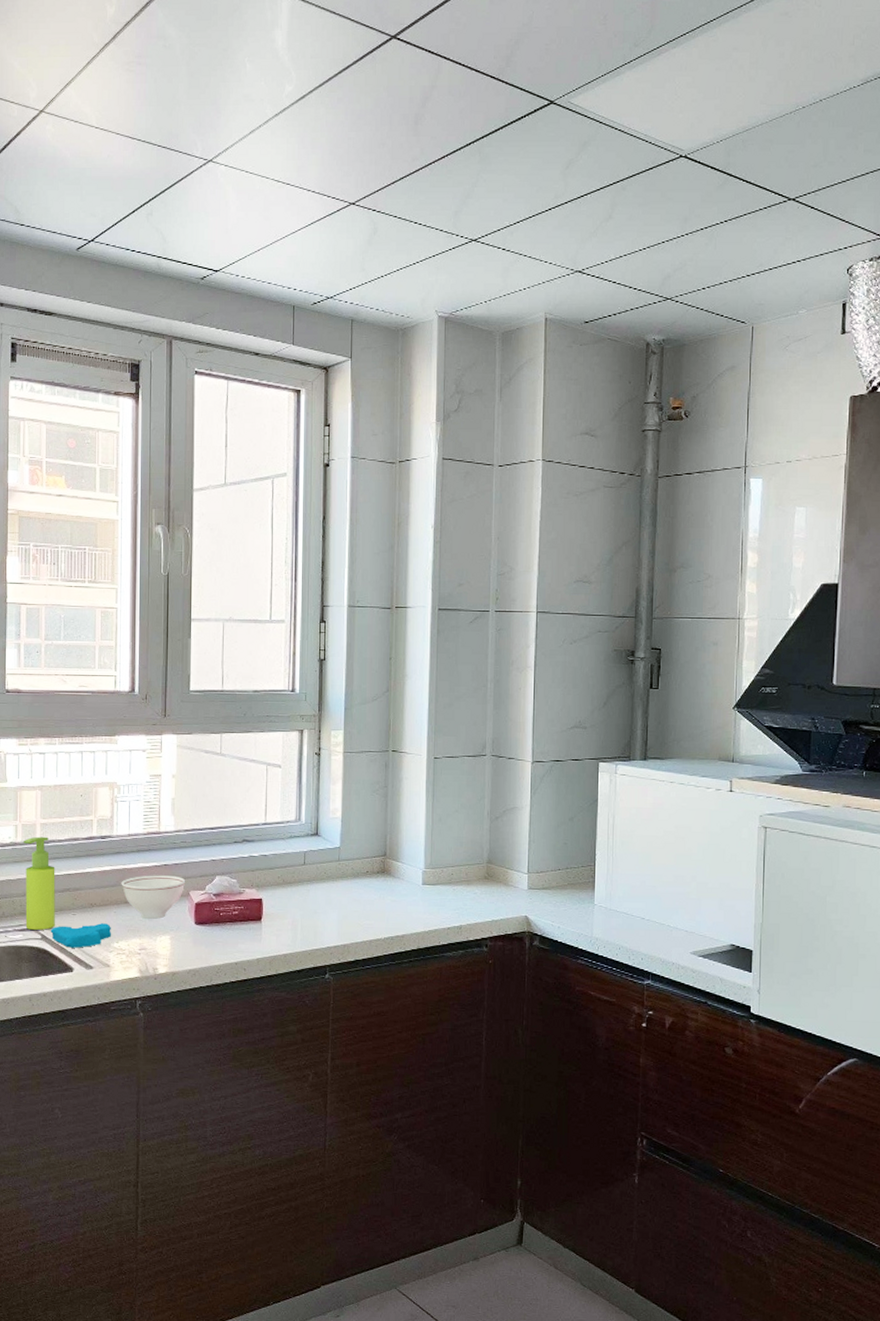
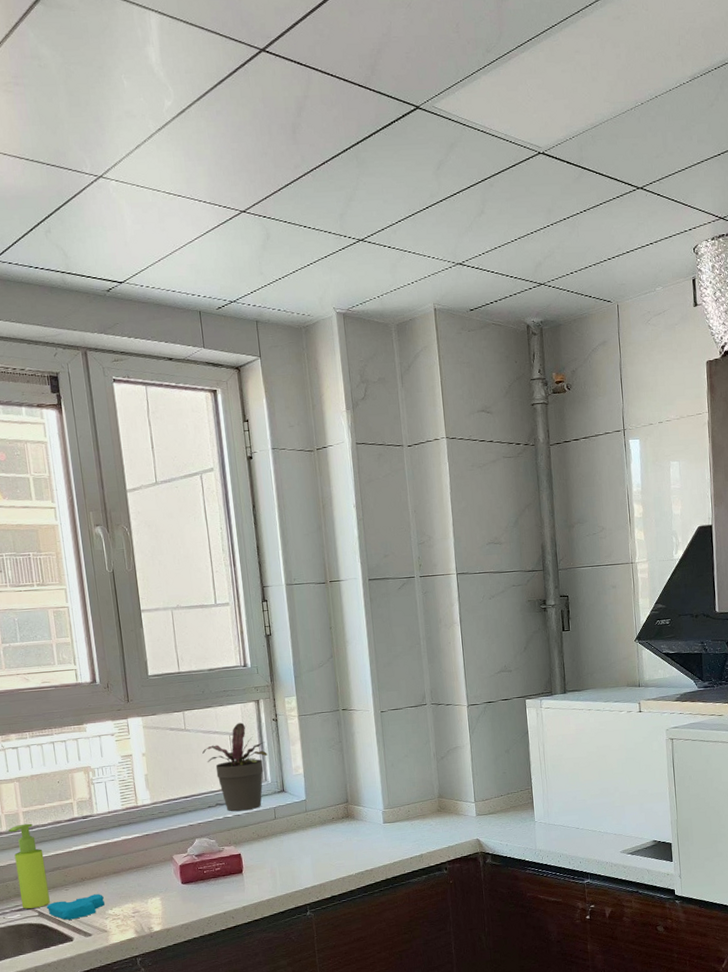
bowl: present [121,875,186,920] -> none [107,843,168,886]
potted plant: none [235,753,305,851] -> present [202,722,268,811]

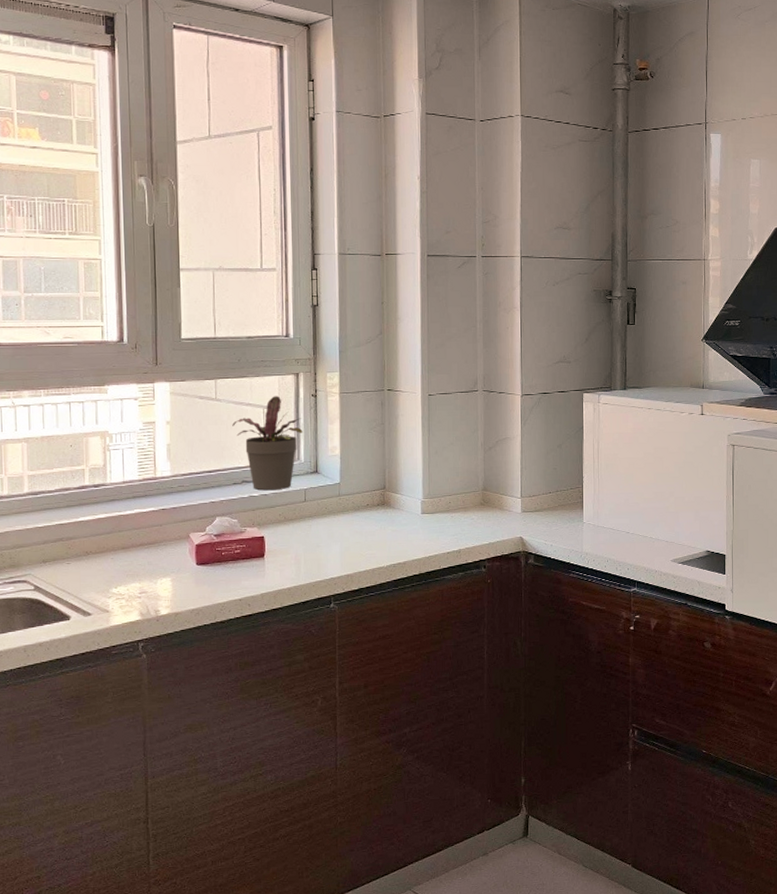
soap dispenser: present [8,823,50,909] -> none [10,488,48,581]
sponge: present [46,894,106,920] -> none [43,570,110,597]

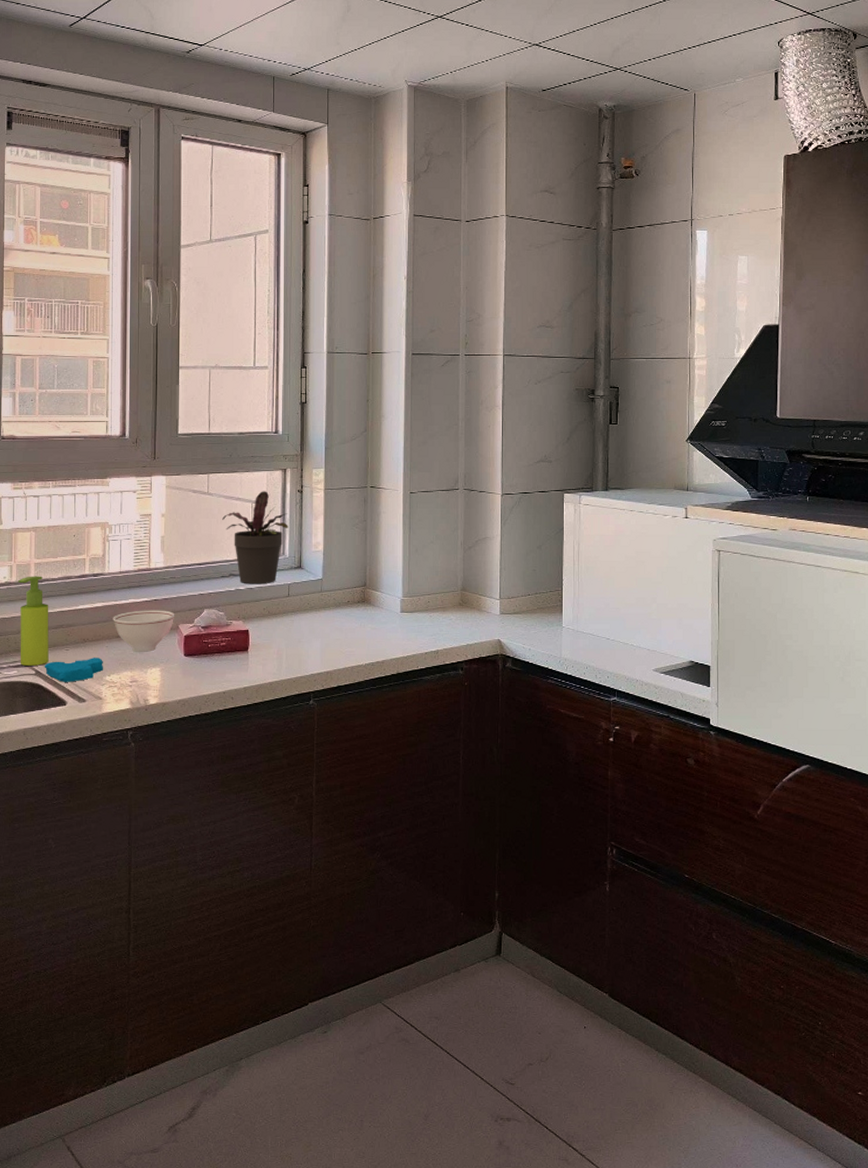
soap dispenser: none [10,488,48,581] -> present [18,576,49,666]
sponge: none [43,570,110,597] -> present [44,658,104,682]
bowl: none [117,519,185,564] -> present [113,610,175,653]

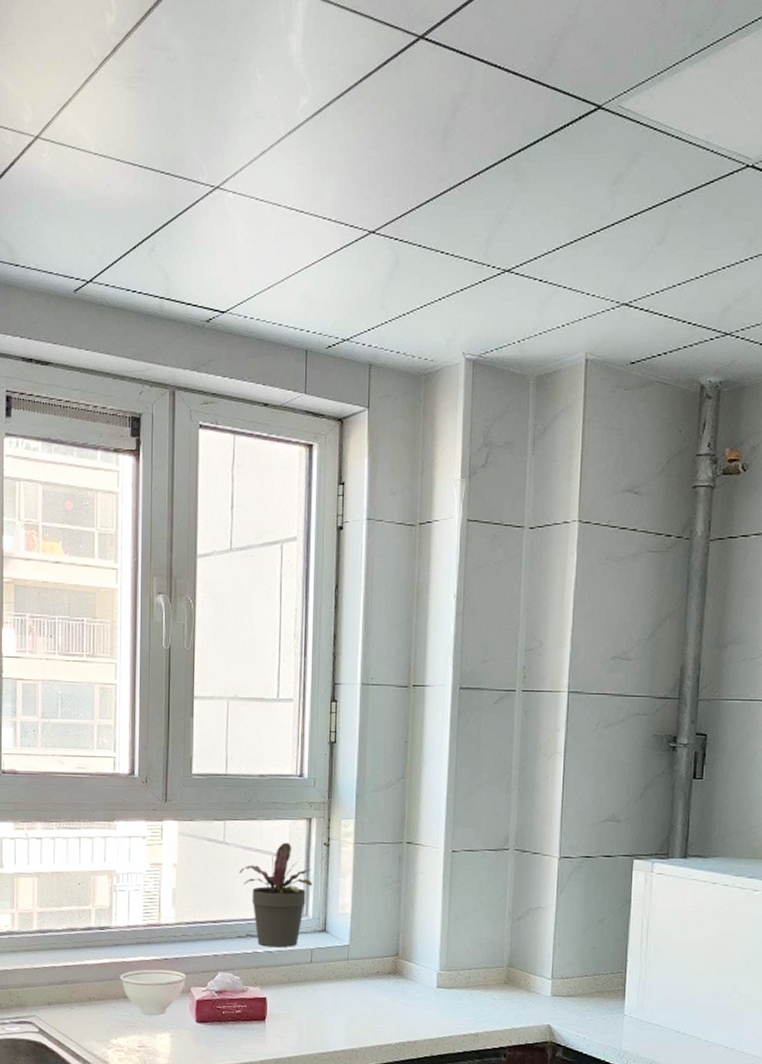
soap dispenser: present [18,576,49,666] -> none [20,925,53,1023]
sponge: present [44,658,104,682] -> none [48,1018,111,1043]

